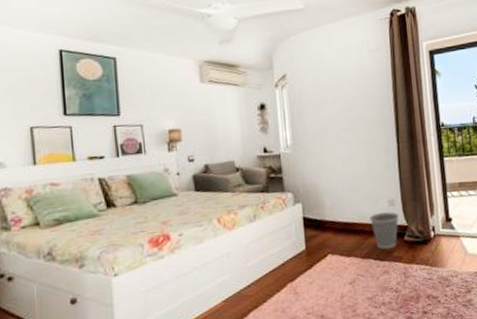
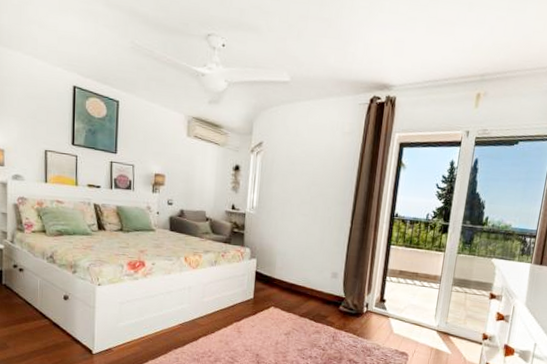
wastebasket: present [370,212,399,250] -> none [313,281,339,314]

